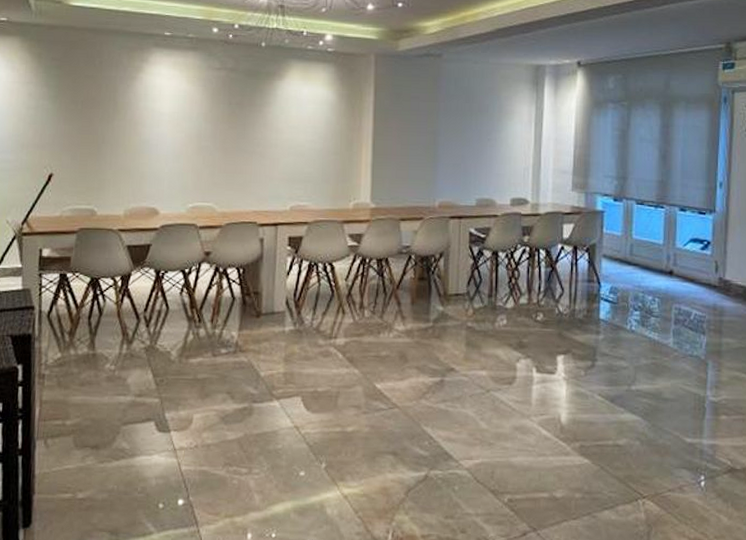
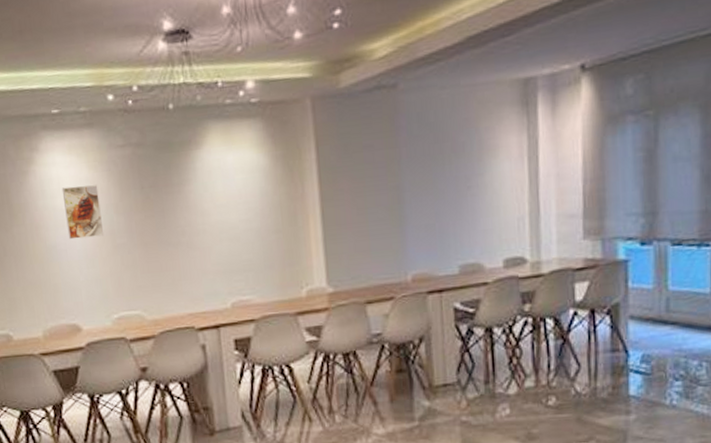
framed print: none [161,94,193,138] -> present [62,185,104,240]

